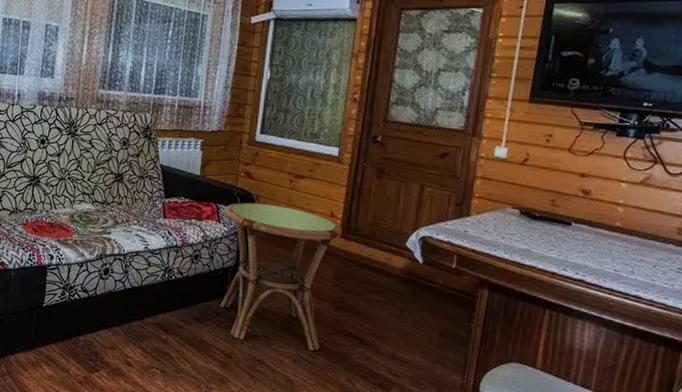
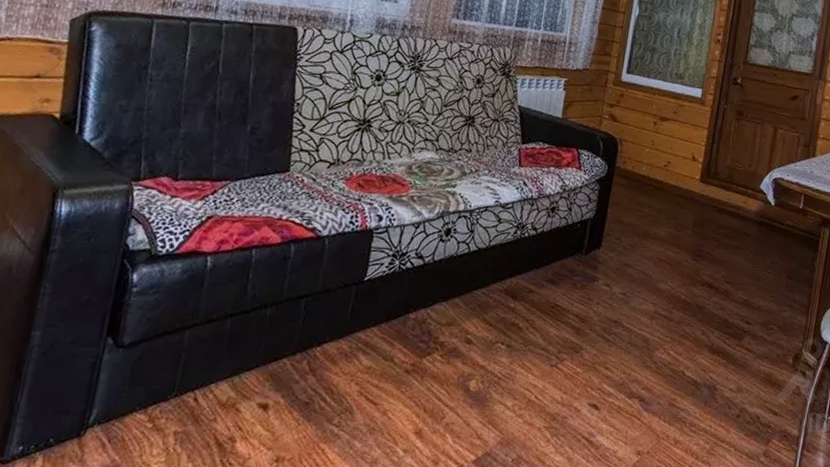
side table: present [220,202,343,351] -> none [576,147,703,306]

